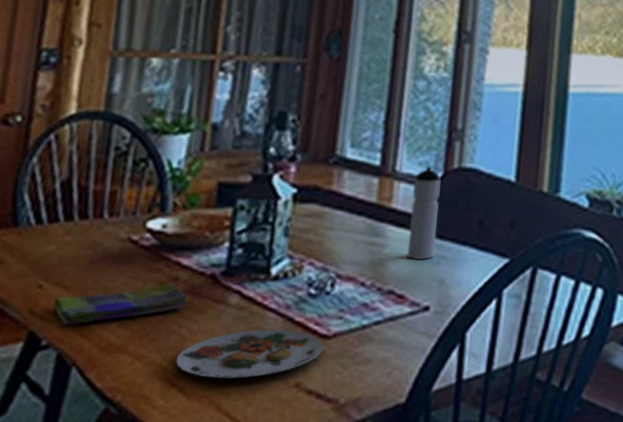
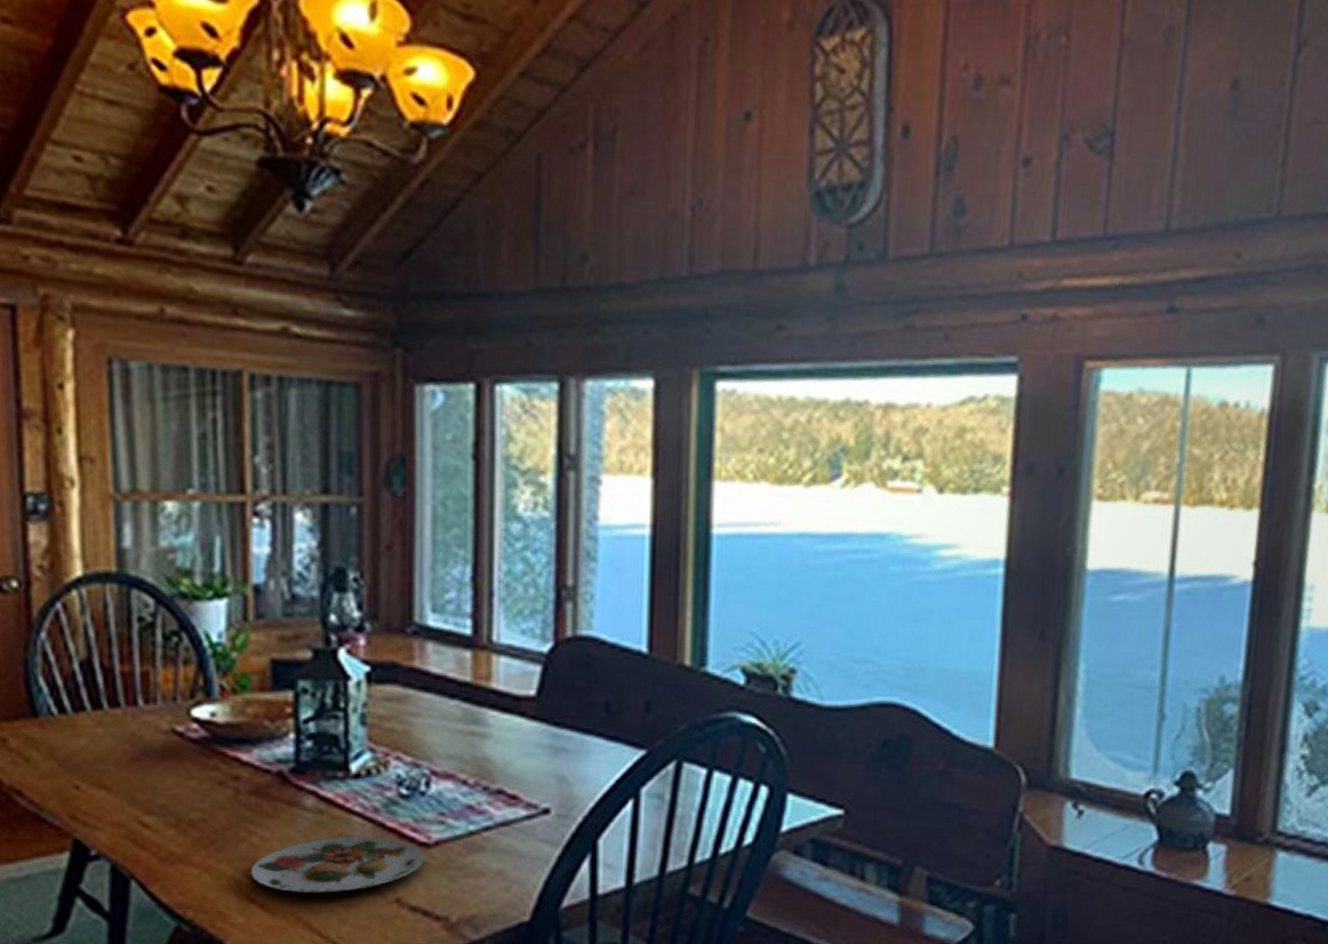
dish towel: present [54,283,191,325] -> none [97,783,257,833]
water bottle: present [407,166,441,260] -> none [516,635,551,753]

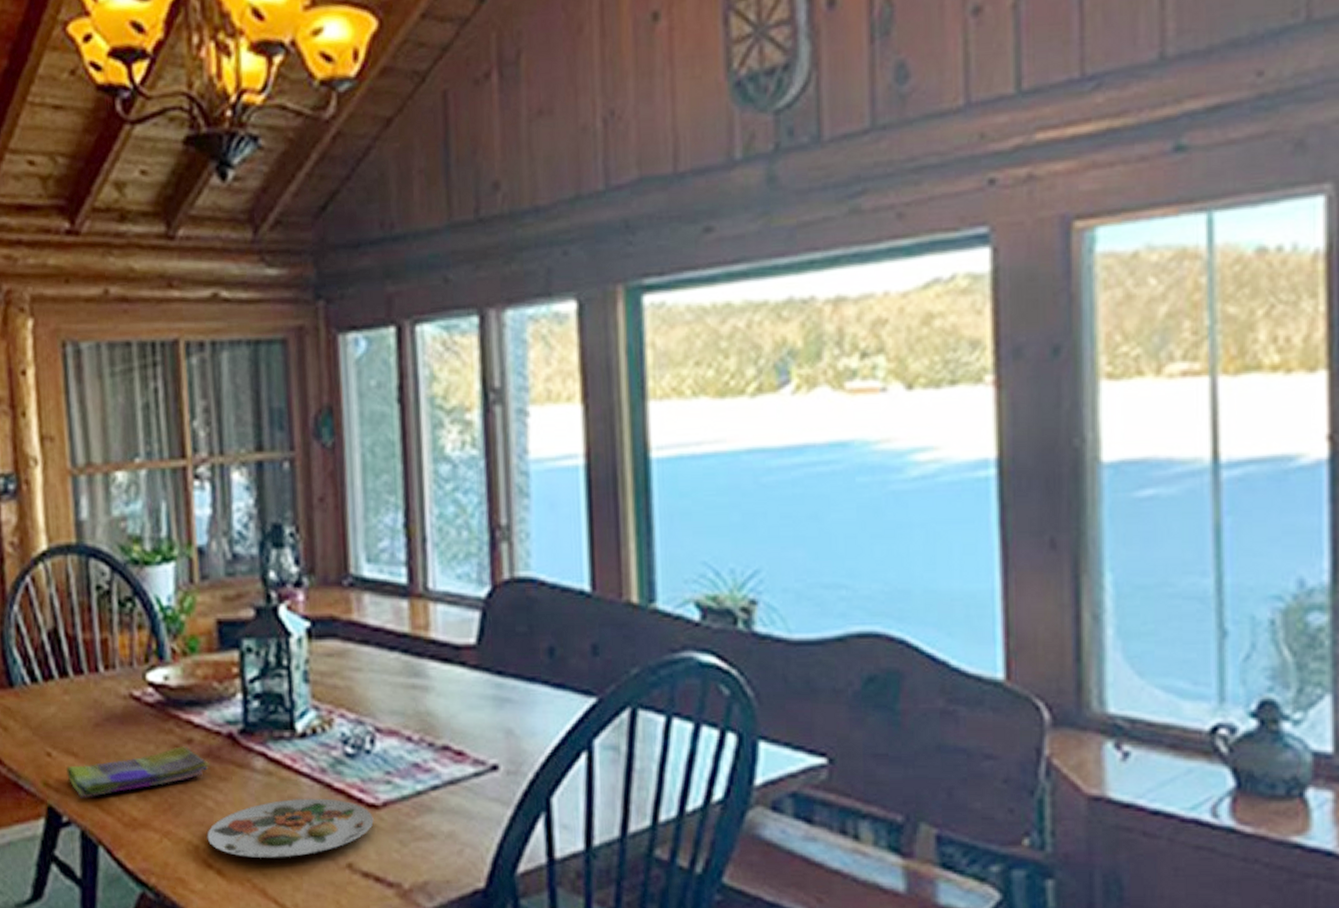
dish towel: none [97,783,257,833] -> present [66,746,210,798]

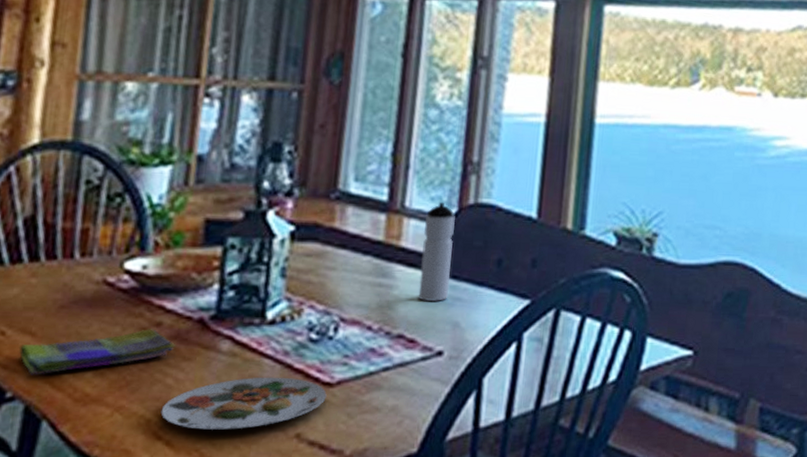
water bottle: none [454,579,495,705] -> present [418,202,455,302]

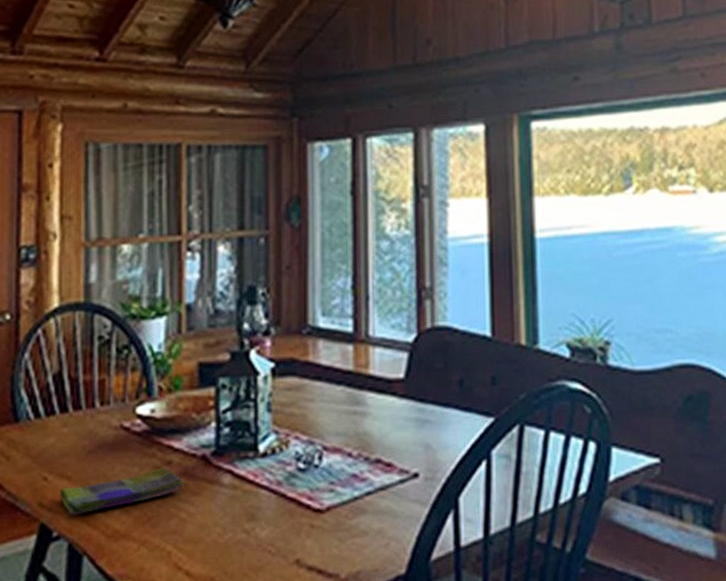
plate: present [160,377,327,430] -> none [179,506,319,559]
water bottle: present [418,202,455,302] -> none [388,328,418,426]

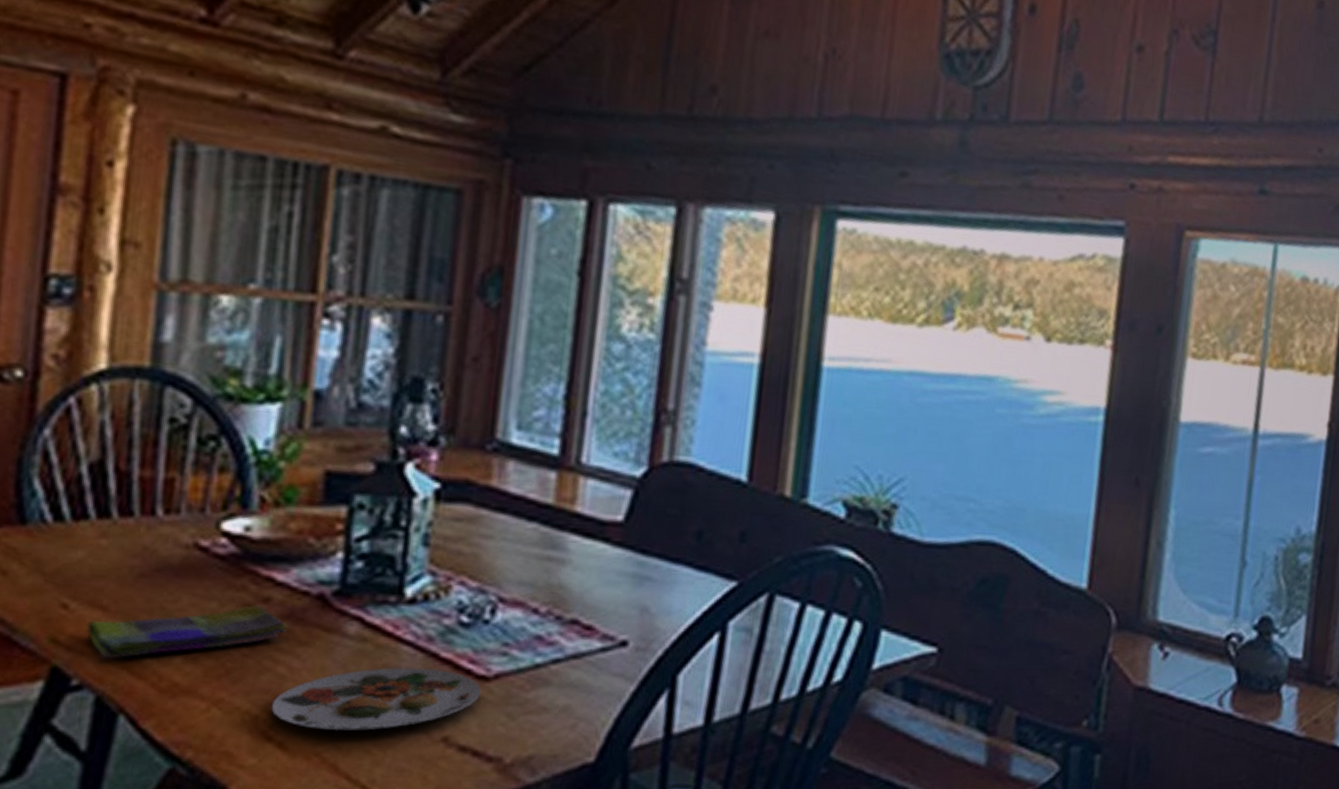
plate: none [179,506,319,559] -> present [270,667,482,731]

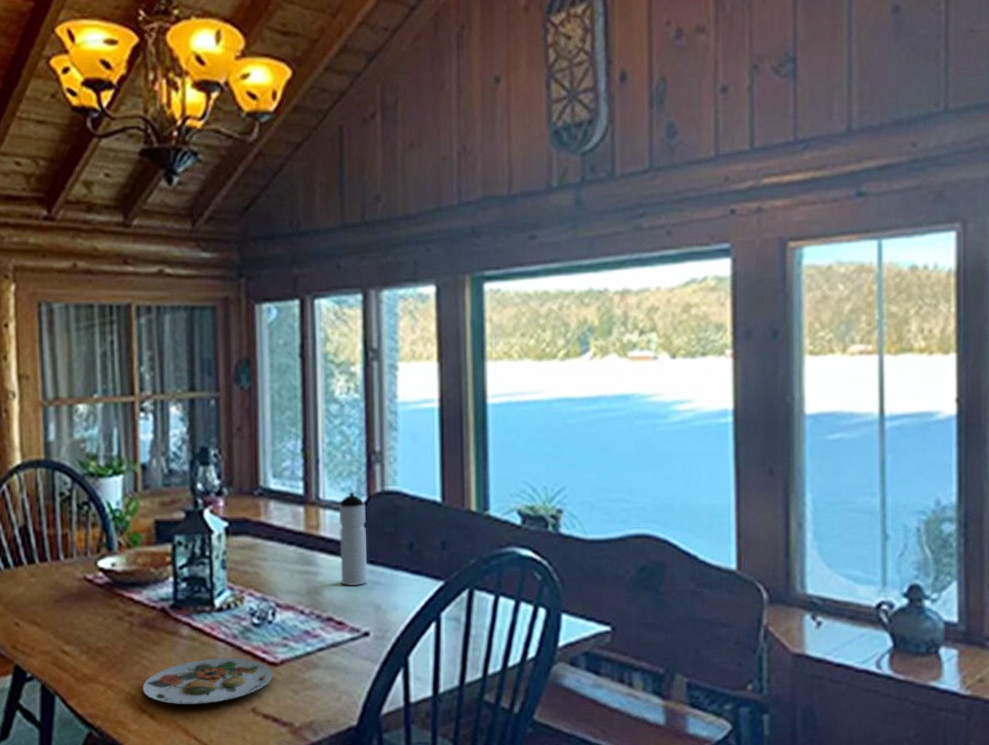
dish towel: present [87,605,290,659] -> none [31,618,147,659]
water bottle: none [597,458,645,581] -> present [338,492,368,587]

